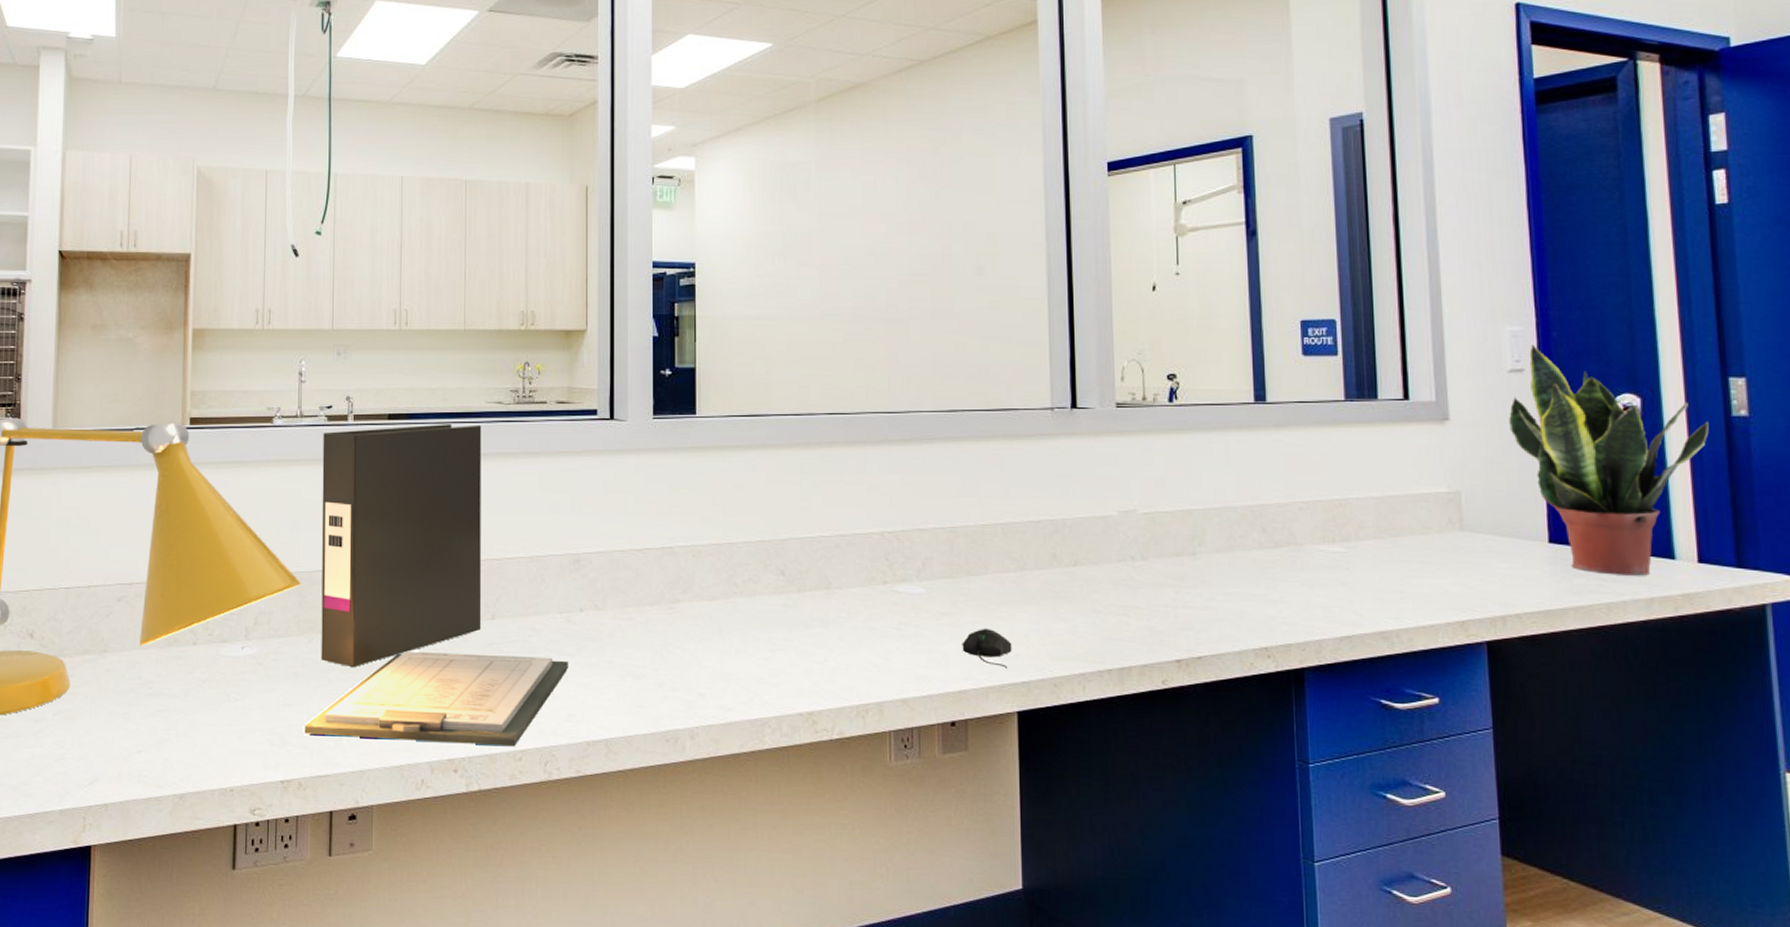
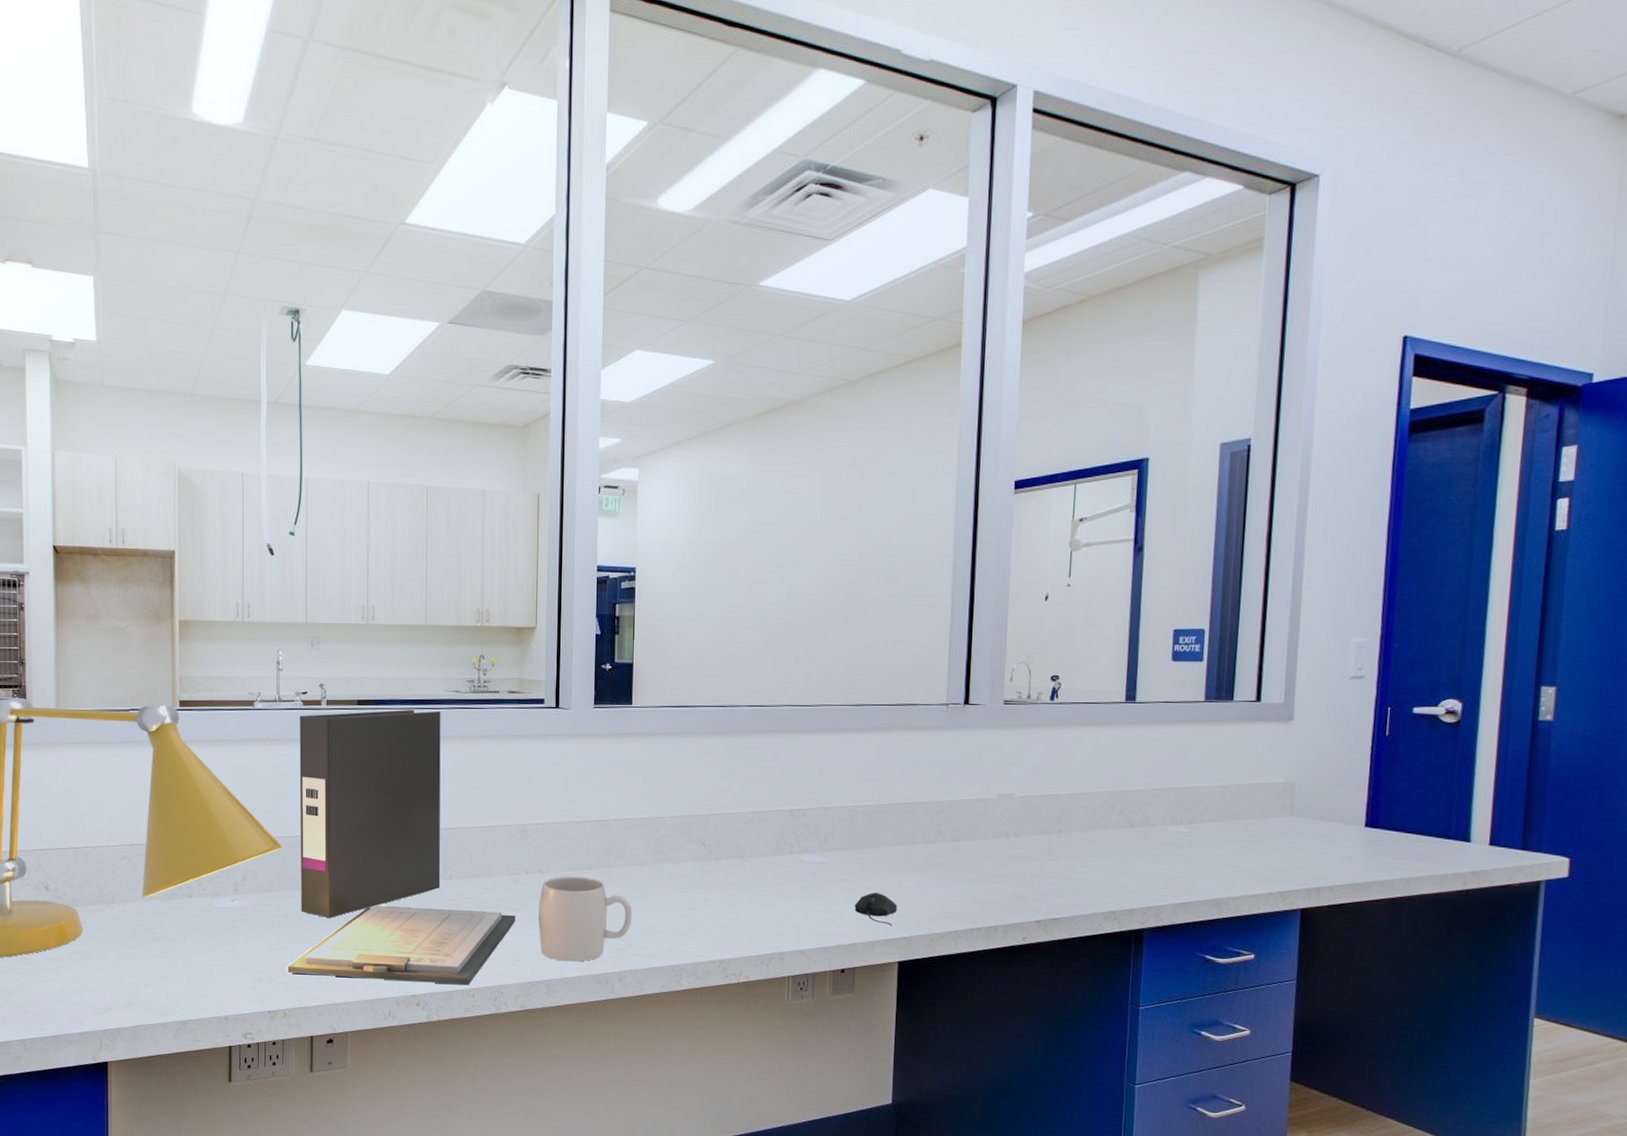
mug: none [595,614,703,716] -> present [538,876,632,962]
potted plant: present [1509,345,1709,576] -> none [1344,654,1518,856]

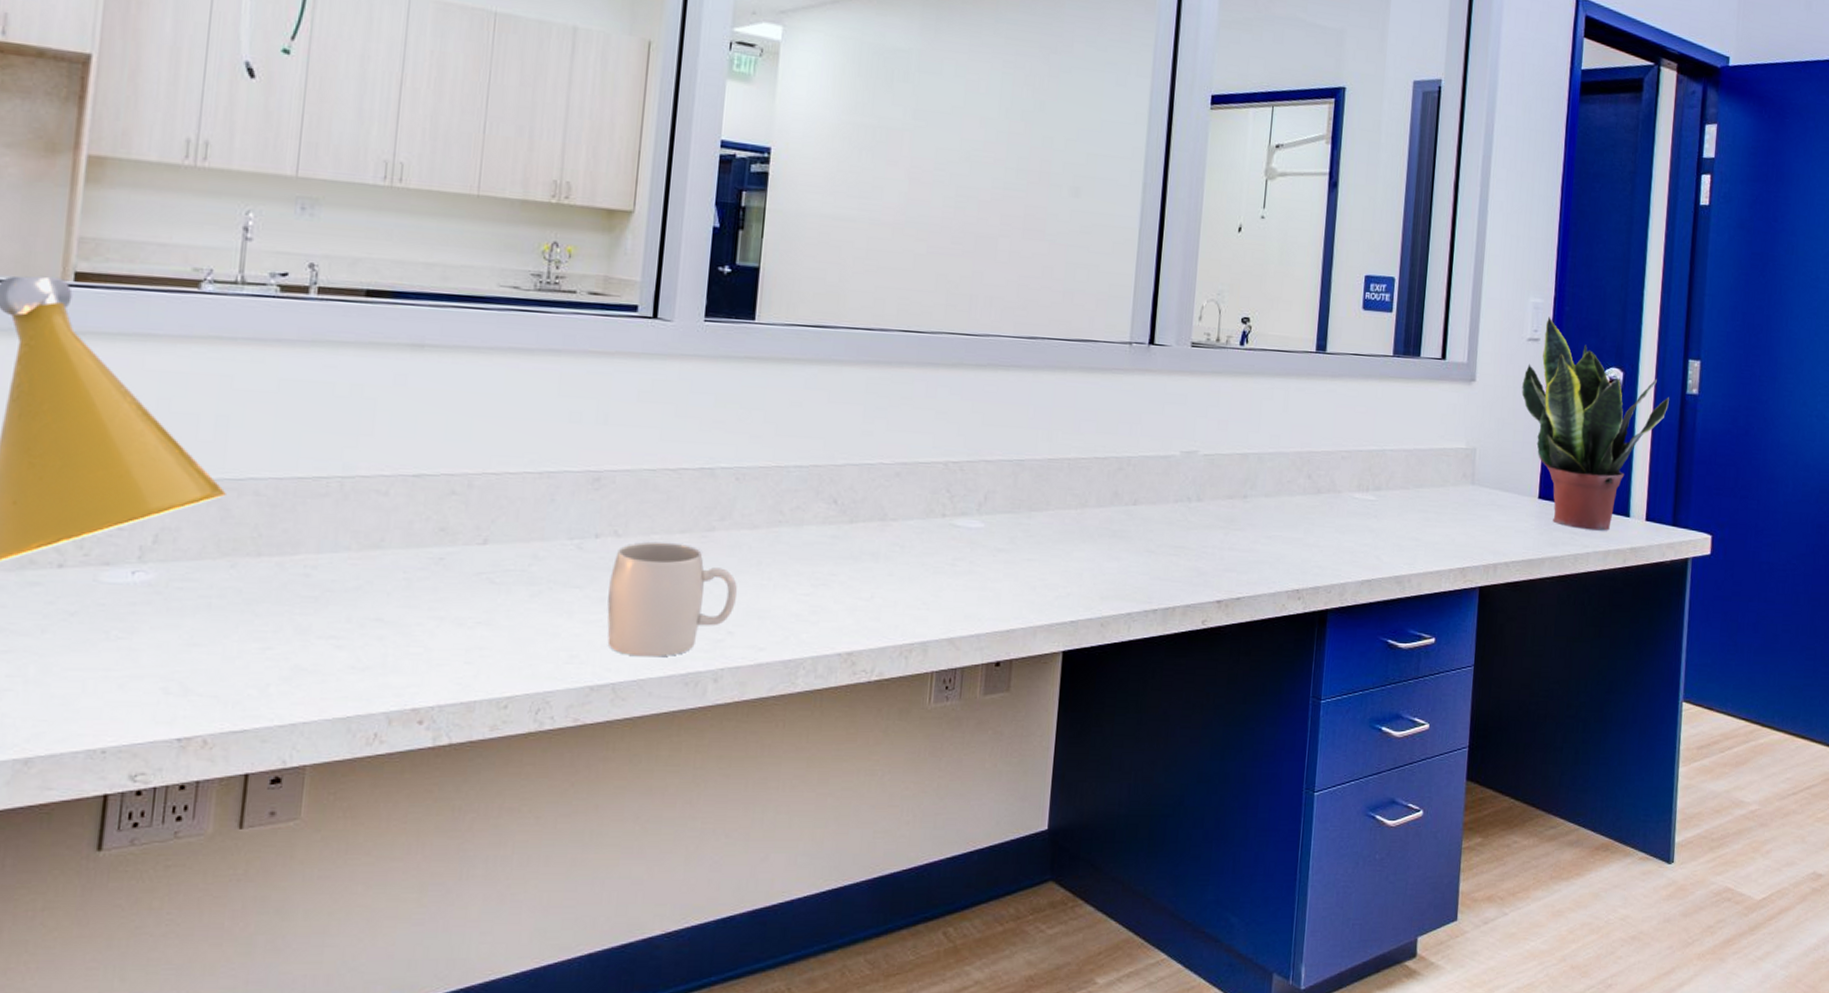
clipboard: present [287,906,515,986] -> none [215,581,575,693]
binder: present [299,710,441,919] -> none [246,305,490,599]
computer mouse: present [854,892,898,927] -> none [1015,565,1065,608]
potted plant: none [1344,654,1518,856] -> present [1521,317,1669,531]

